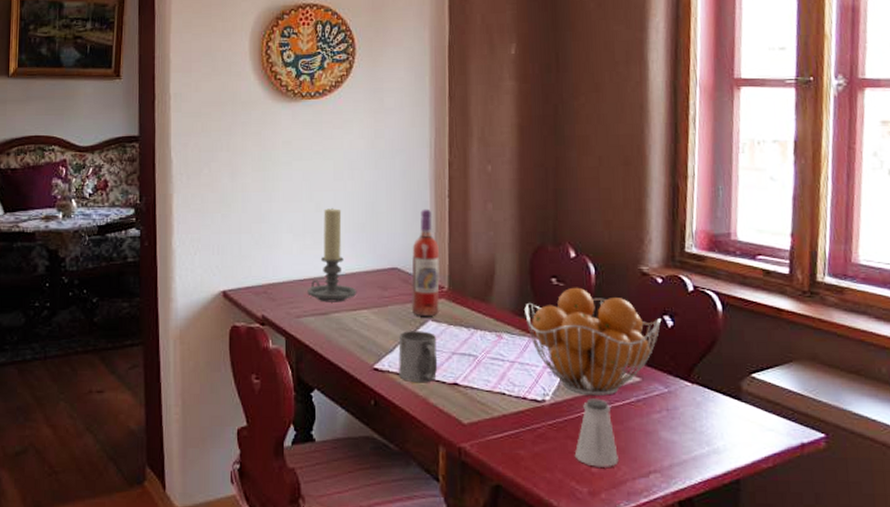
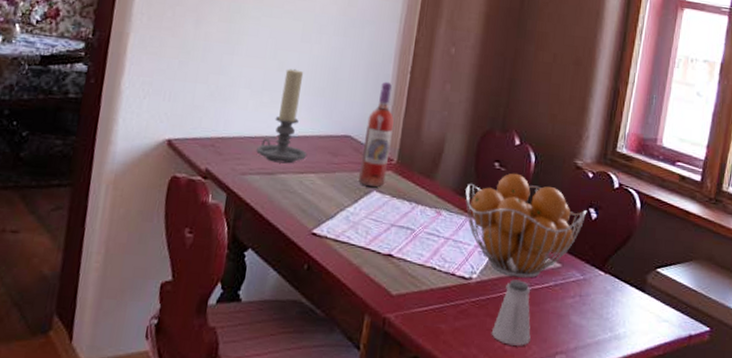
mug: present [398,331,438,383] -> none [336,199,379,252]

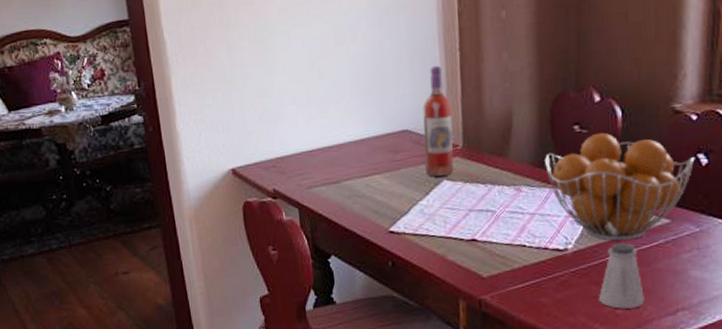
candle holder: present [256,69,308,164] -> none [317,74,368,171]

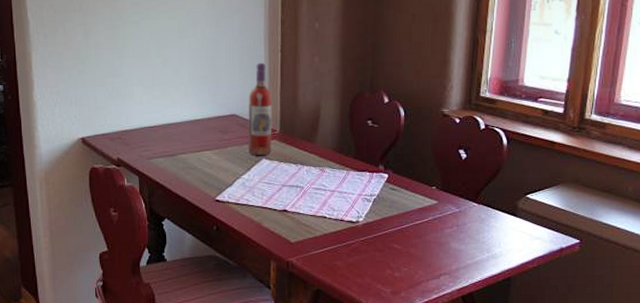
fruit basket: present [545,132,695,241] -> none [344,127,457,216]
saltshaker: present [598,243,645,309] -> none [381,218,416,272]

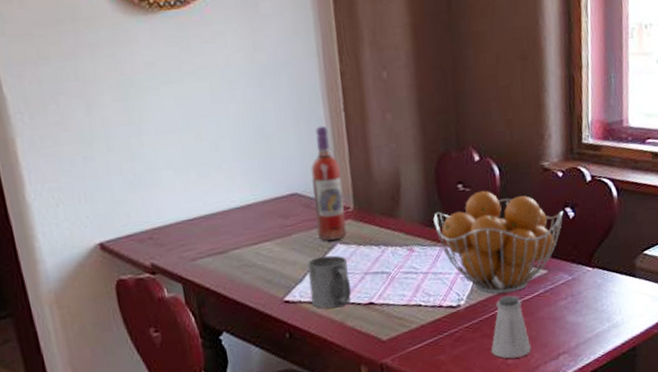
mug: none [237,167,270,211] -> present [307,255,352,309]
fruit basket: none [344,127,457,216] -> present [433,190,564,294]
saltshaker: none [381,218,416,272] -> present [491,295,531,359]

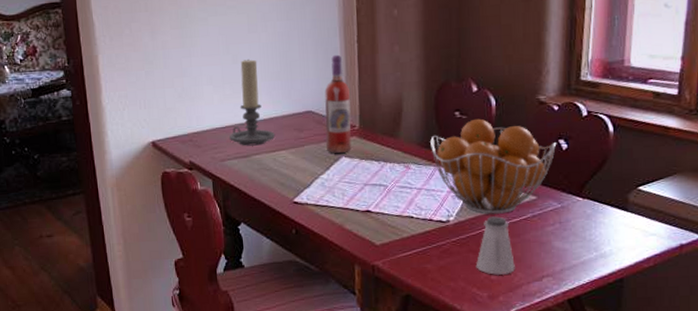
candle holder: none [199,135,256,240] -> present [229,59,276,146]
mug: present [307,255,352,309] -> none [315,166,352,212]

